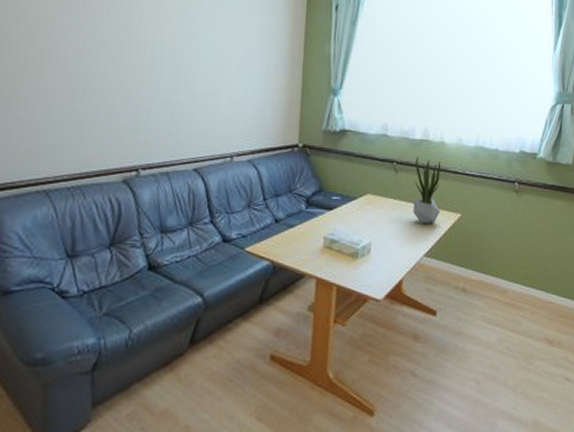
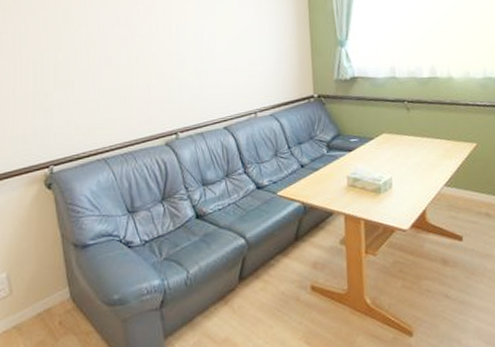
potted plant: present [413,157,441,223] -> none [425,94,456,156]

